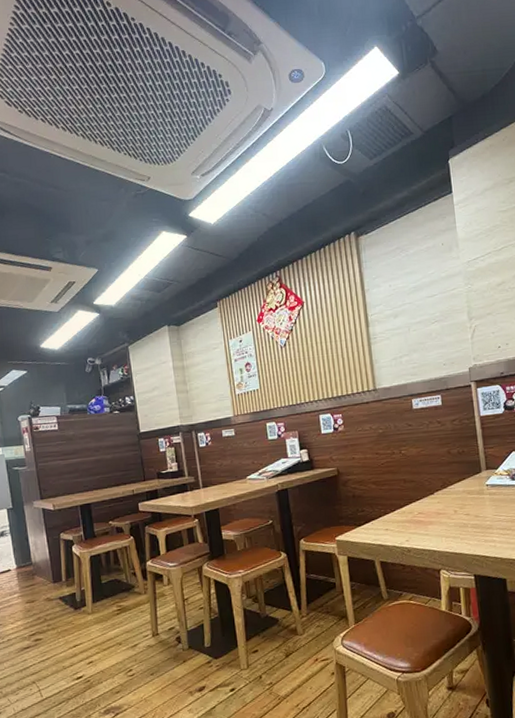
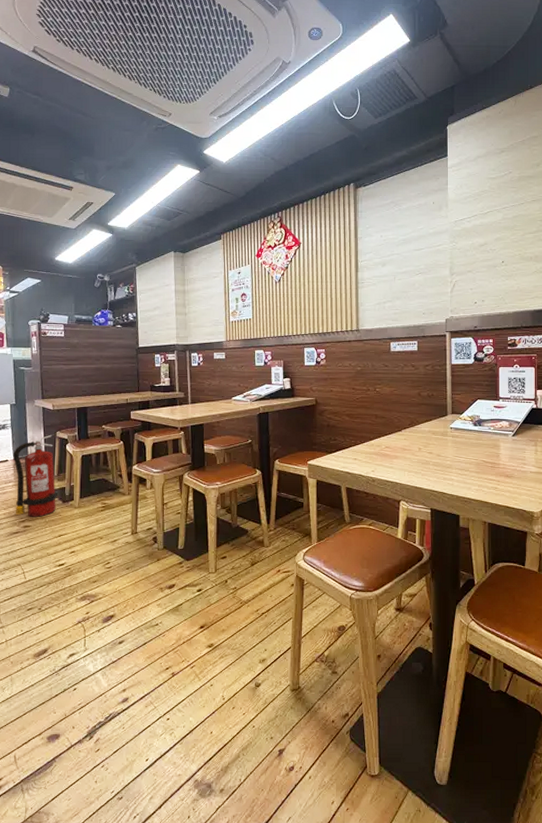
fire extinguisher: none [15,538,68,629] -> present [13,435,57,517]

